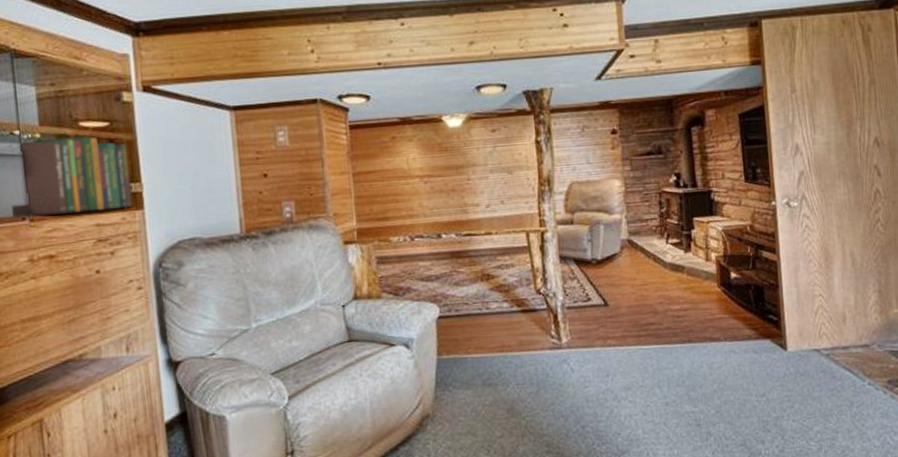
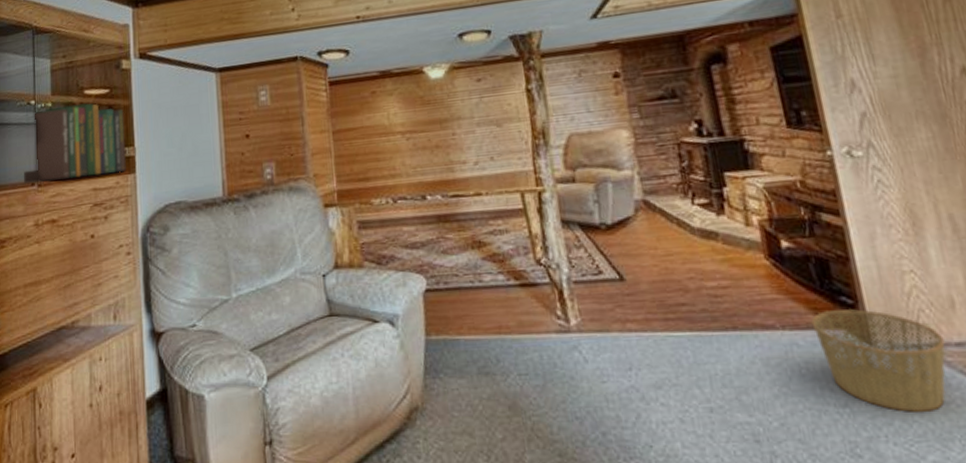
basket: none [746,324,836,398] -> present [811,309,946,412]

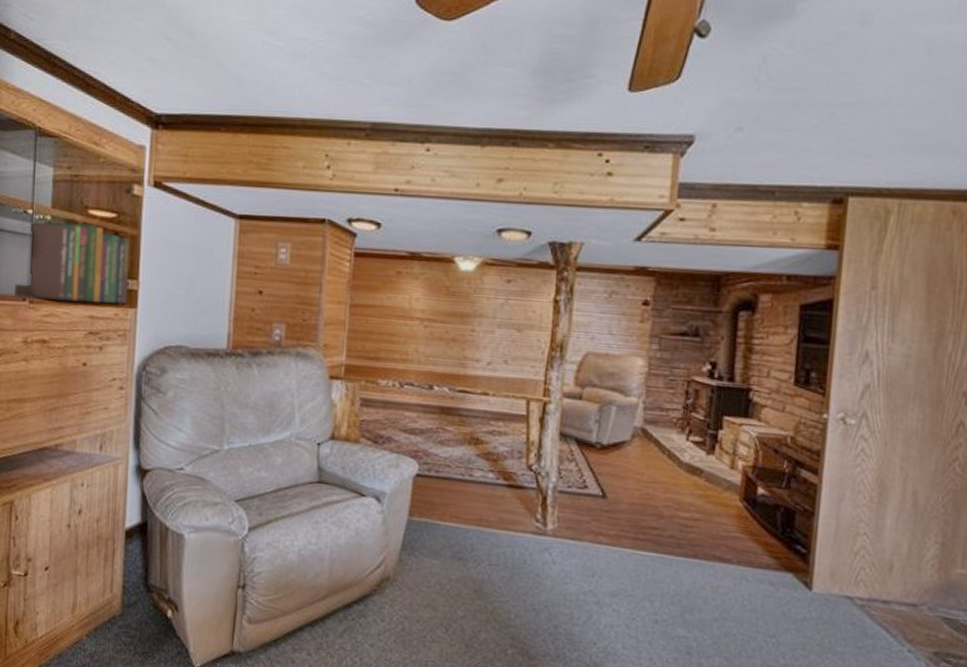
basket: present [811,309,946,412] -> none [764,555,874,653]

